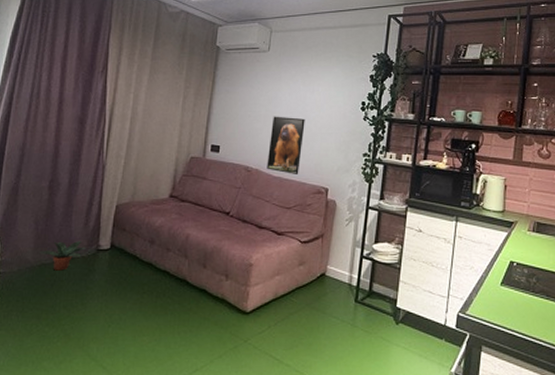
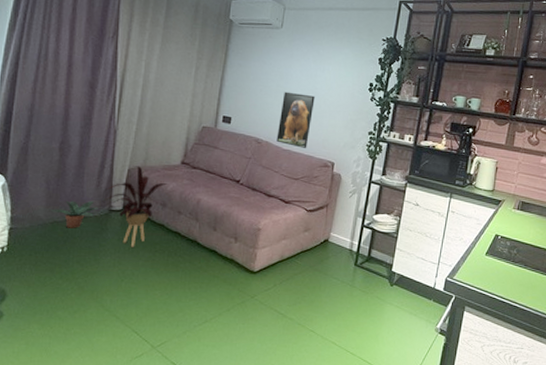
house plant: none [90,201,156,289] -> present [103,166,168,247]

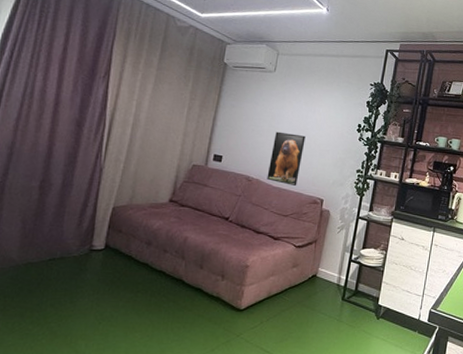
potted plant: present [51,201,98,228] -> none [26,241,78,270]
house plant: present [103,166,168,247] -> none [83,204,154,288]

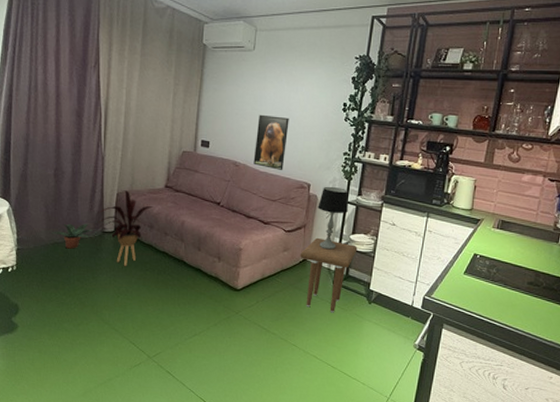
potted plant: none [26,241,78,270] -> present [52,223,93,249]
house plant: none [83,204,154,288] -> present [96,190,154,266]
side table: none [309,253,368,331] -> present [300,237,358,313]
table lamp: none [329,202,360,265] -> present [318,186,348,250]

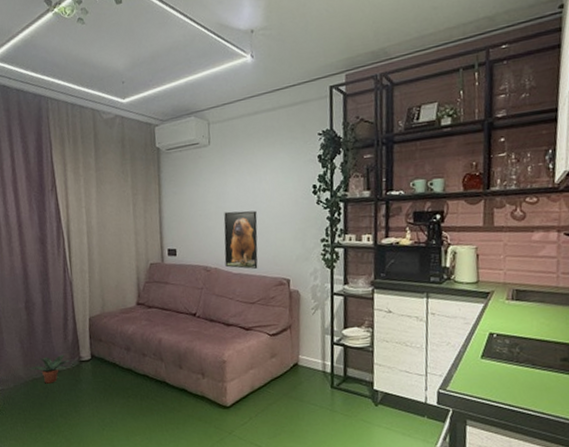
house plant: present [96,190,154,266] -> none [72,313,128,395]
side table: present [300,237,358,313] -> none [289,337,353,422]
table lamp: present [318,186,348,250] -> none [301,278,336,350]

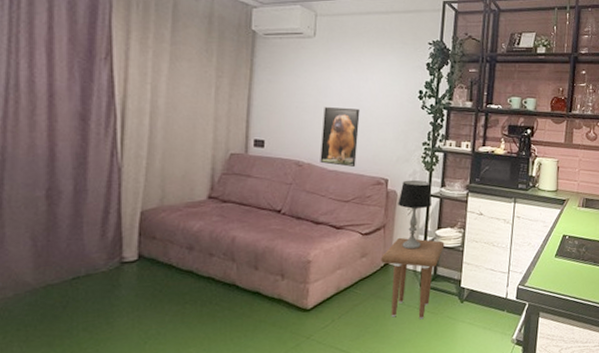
potted plant: present [29,355,70,384] -> none [42,255,106,291]
side table: none [289,337,353,422] -> present [380,237,445,320]
table lamp: none [301,278,336,350] -> present [398,179,431,250]

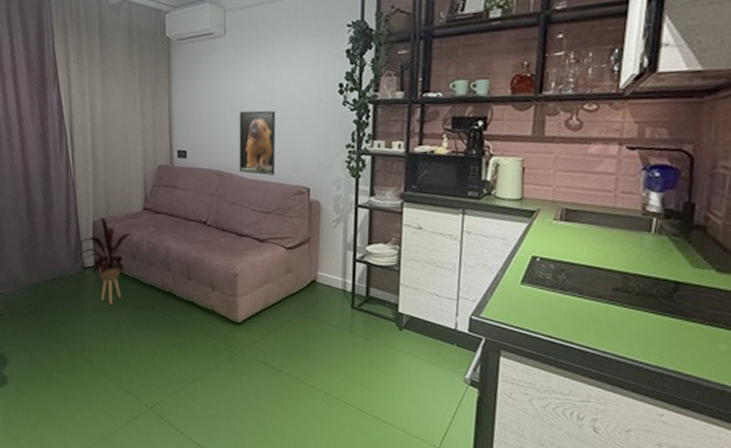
house plant: none [111,206,193,302] -> present [74,217,134,304]
side table: present [380,237,445,320] -> none [307,252,377,345]
table lamp: present [398,179,431,250] -> none [322,188,360,267]

